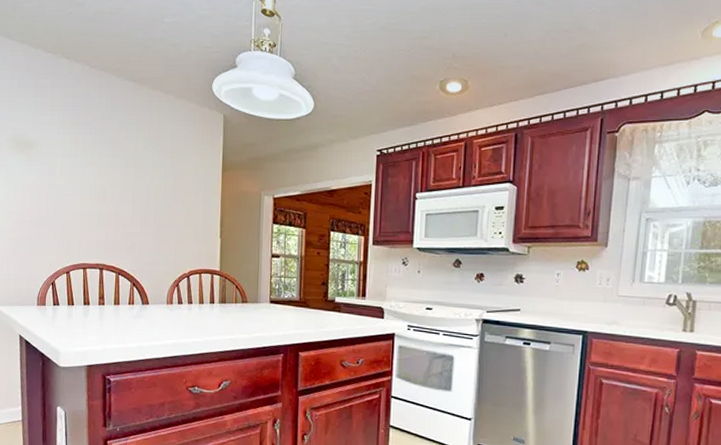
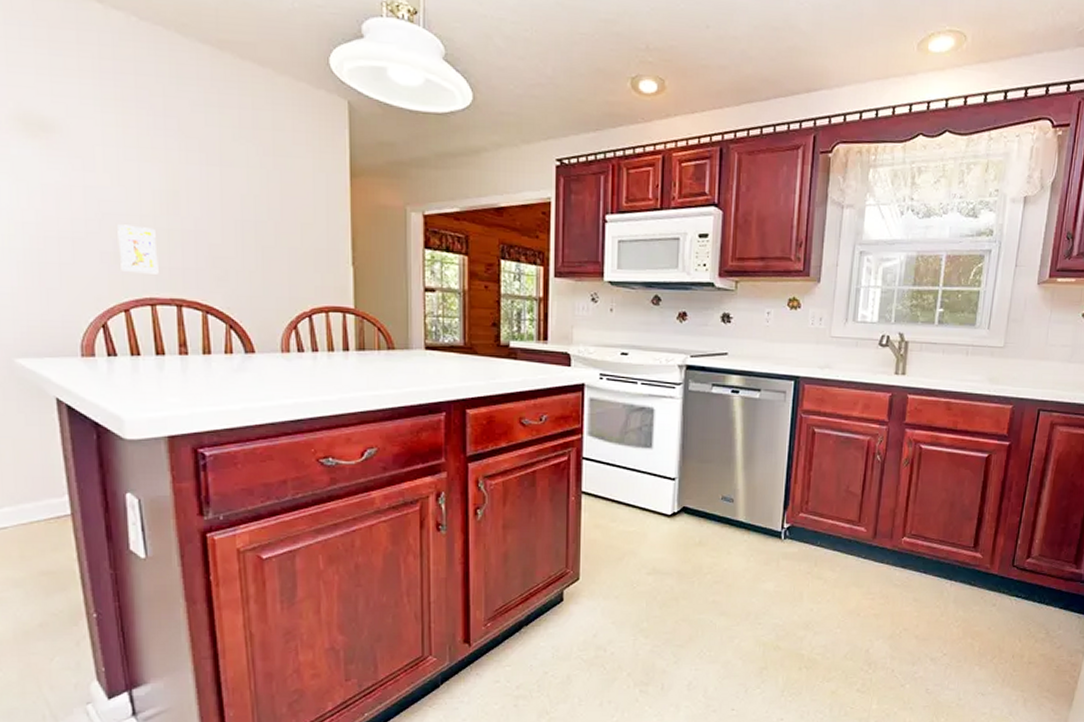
trading card display case: none [66,211,90,246] -> present [117,224,159,274]

